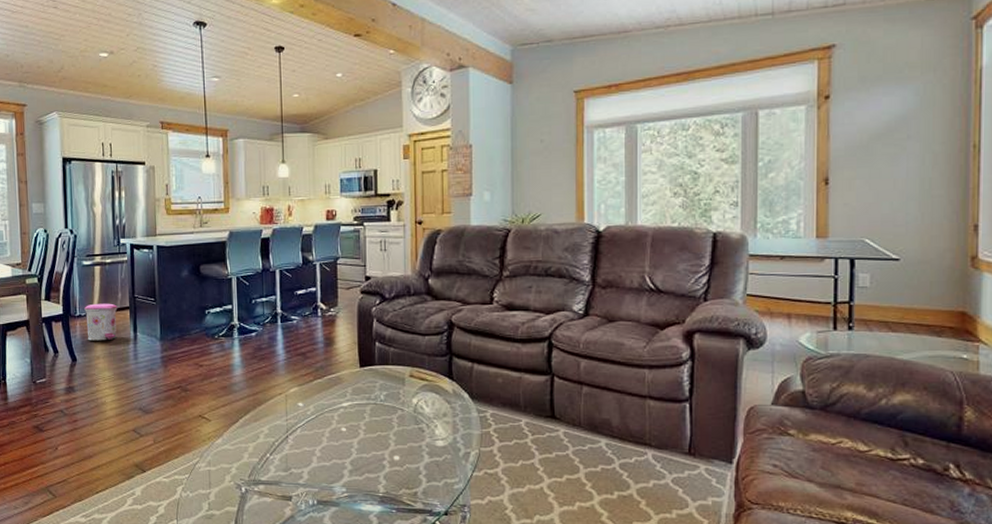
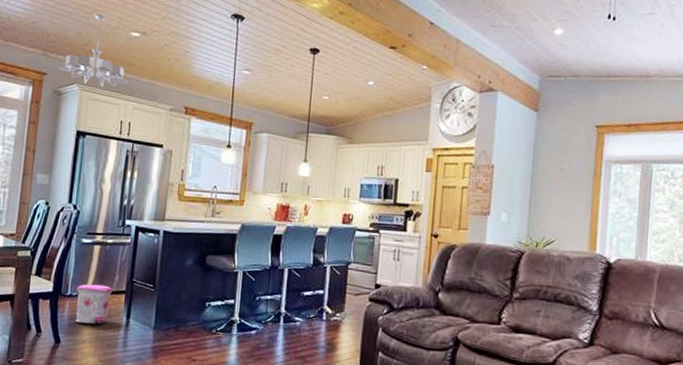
chandelier: none [35,39,105,113] -> present [57,14,130,88]

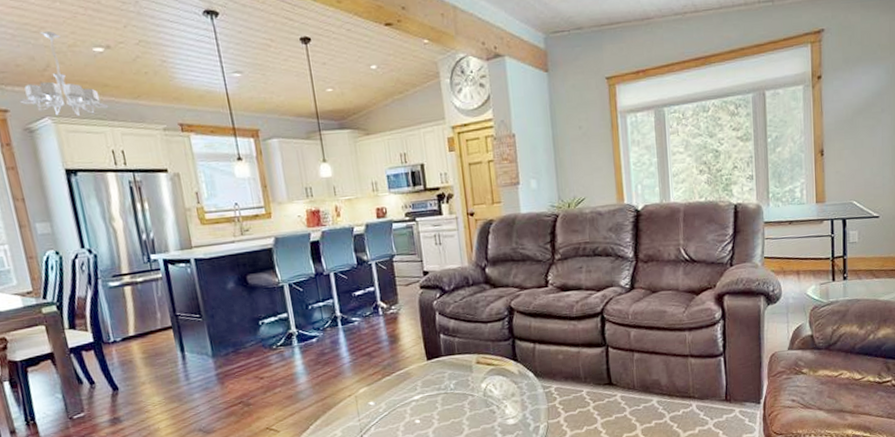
trash can: present [75,284,113,325] -> none [119,324,162,367]

